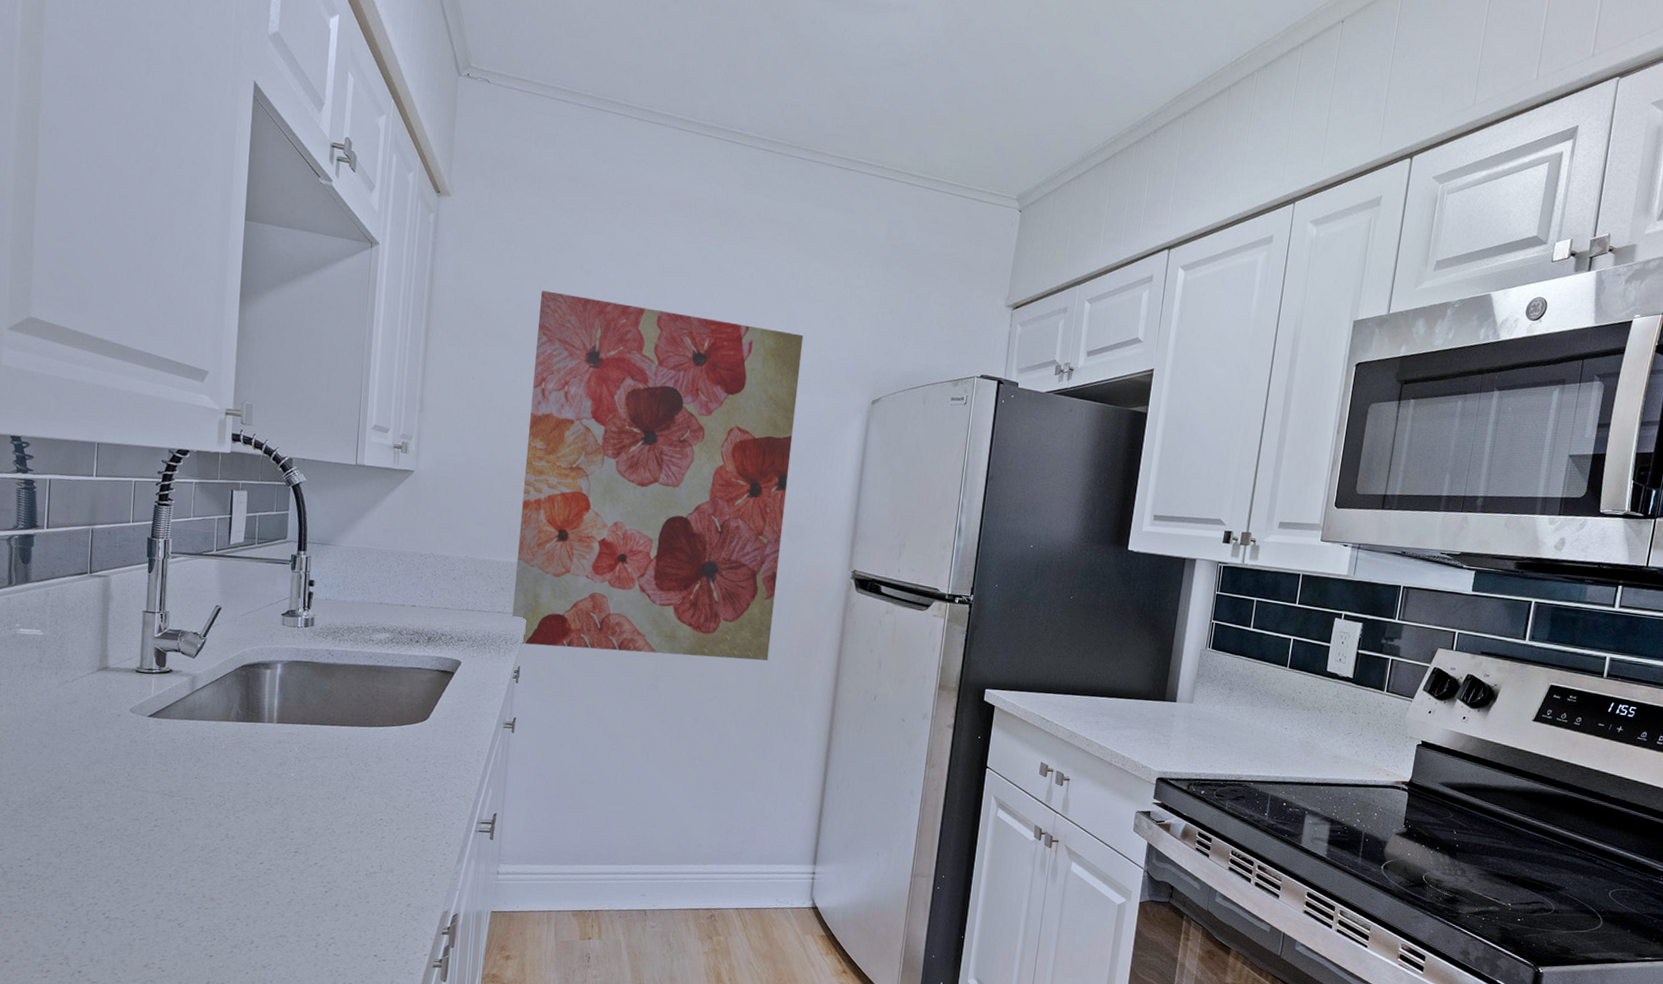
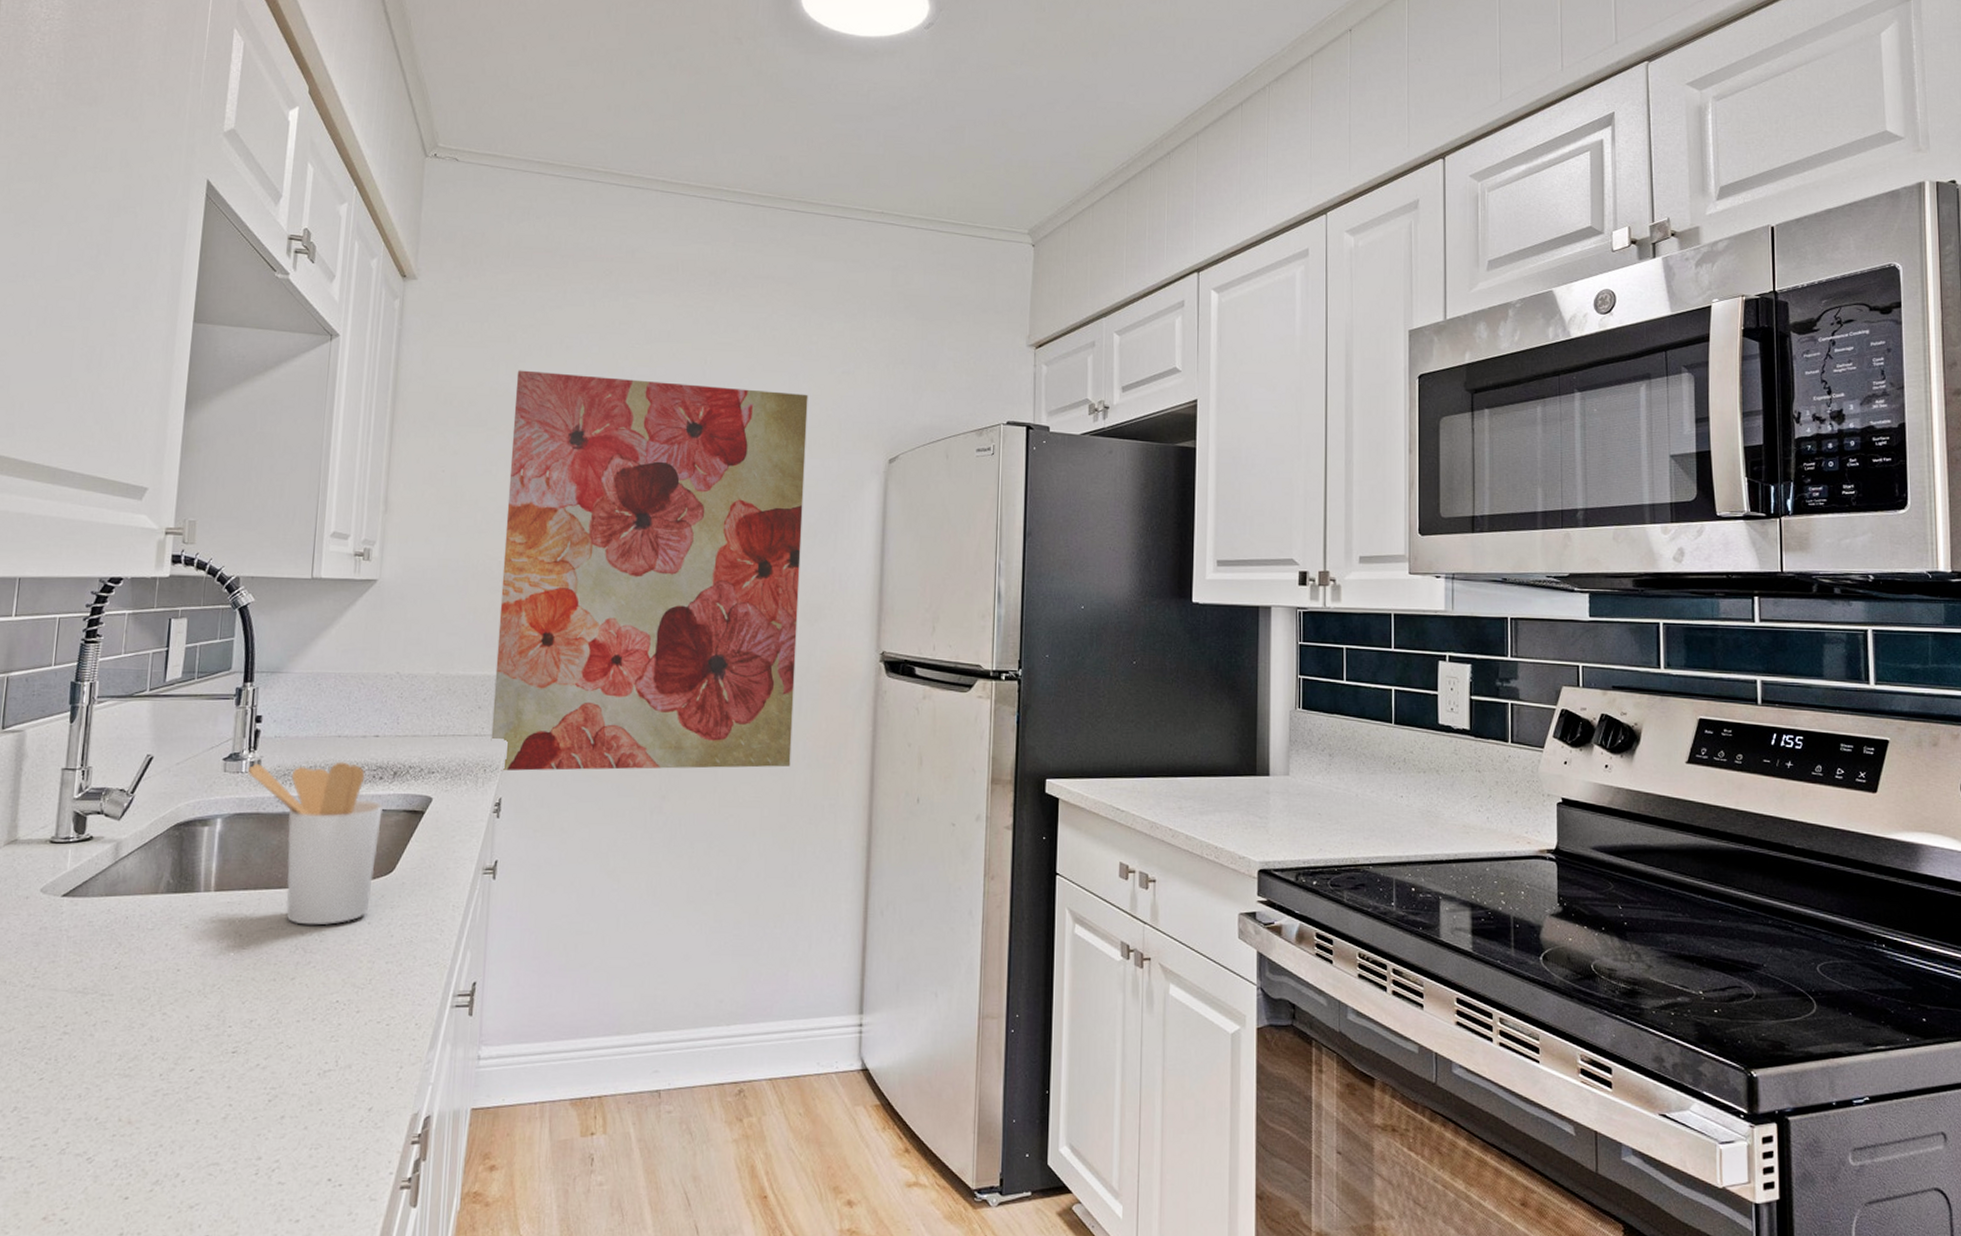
utensil holder: none [302,620,420,758] -> present [247,761,384,926]

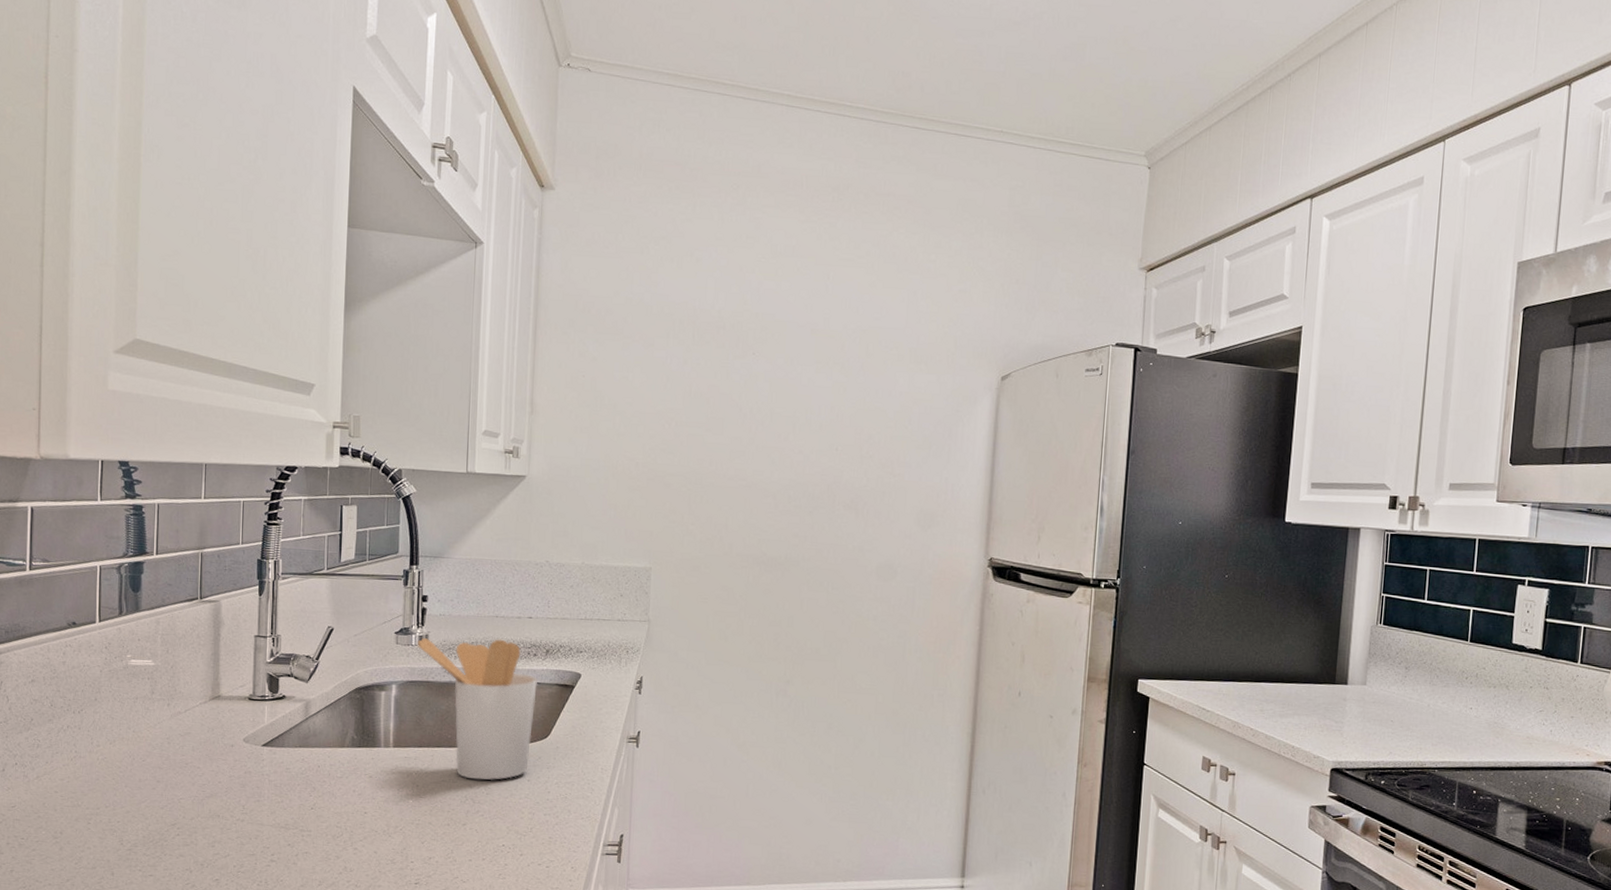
wall art: present [491,370,808,771] -> none [632,281,926,660]

